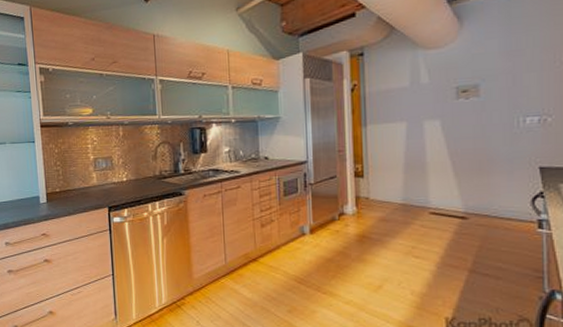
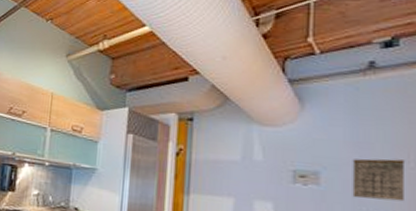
calendar: none [507,60,552,103] -> present [352,158,406,202]

